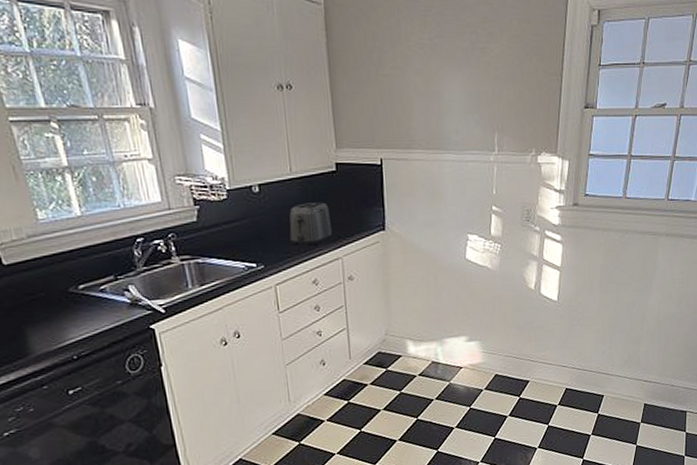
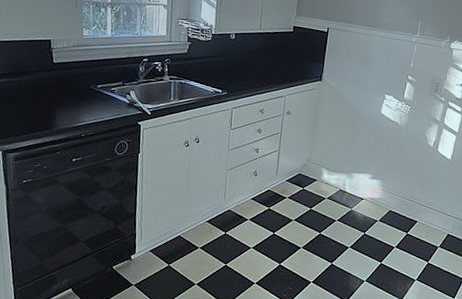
toaster: present [289,202,333,246] -> none [250,52,283,84]

